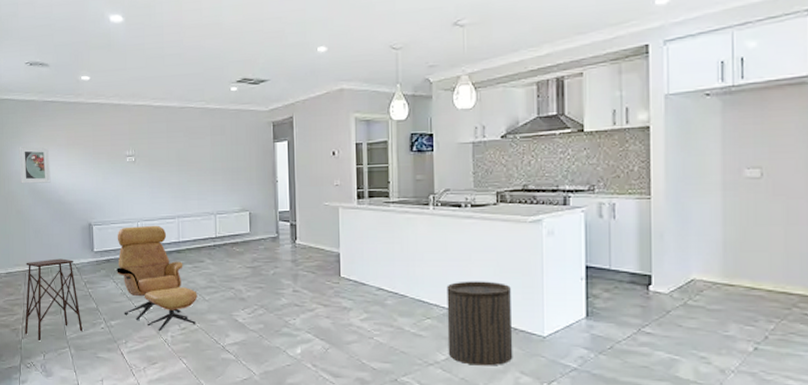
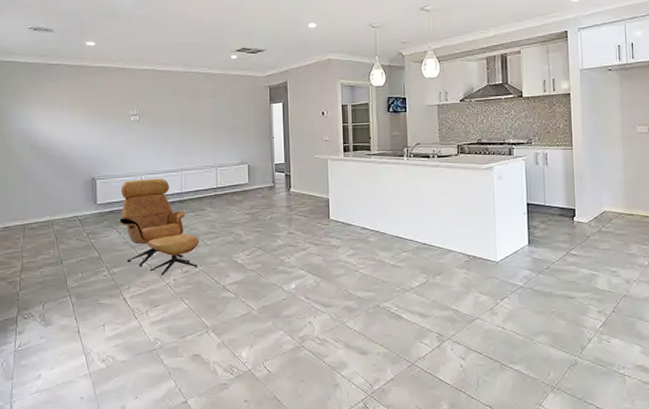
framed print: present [19,146,51,184] -> none [20,106,53,141]
side table: present [24,258,83,340] -> none [23,211,84,291]
stool: present [447,281,513,366] -> none [419,218,473,289]

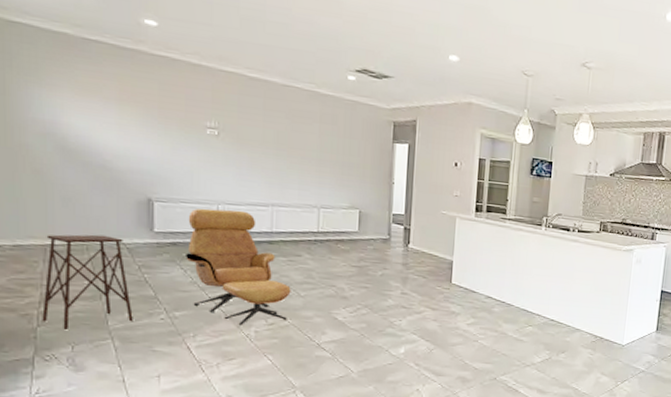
side table: none [23,211,84,291] -> present [42,234,133,329]

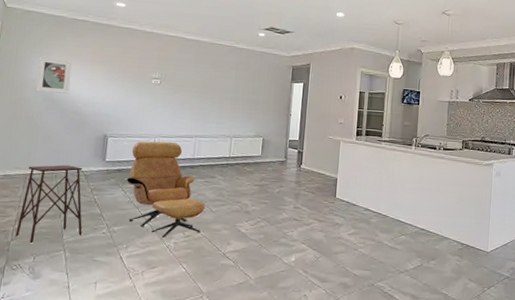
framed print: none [39,89,91,142] -> present [36,57,72,94]

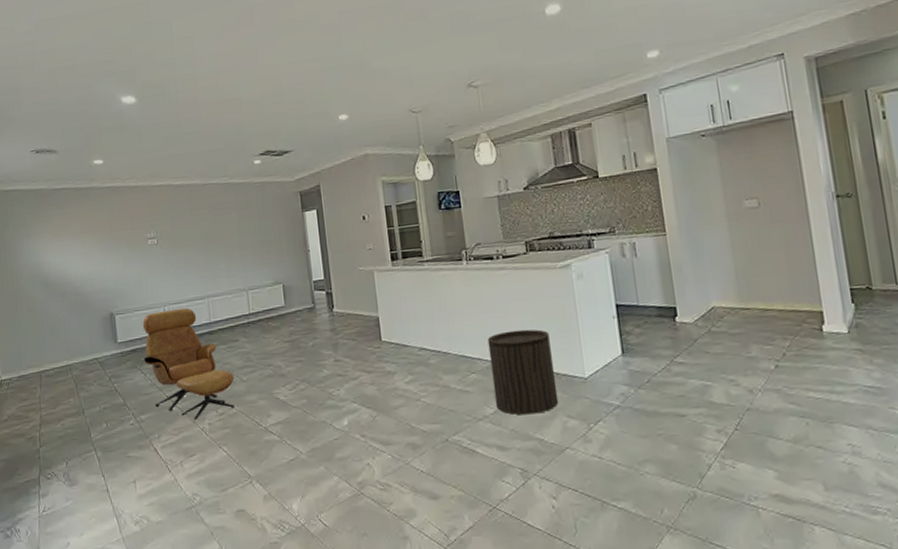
side table: present [15,165,83,243] -> none [41,353,110,447]
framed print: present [36,57,72,94] -> none [27,236,65,278]
stool: none [416,206,467,274] -> present [487,329,559,415]

